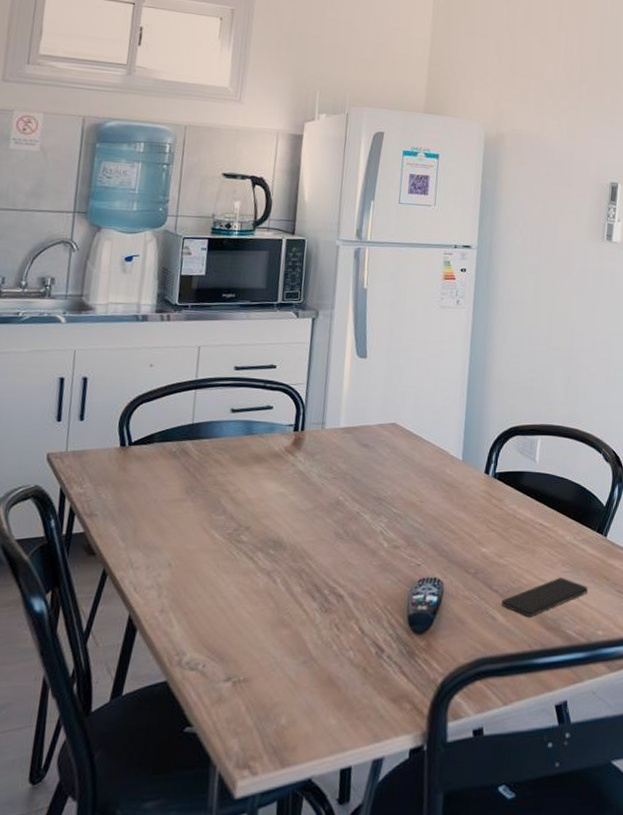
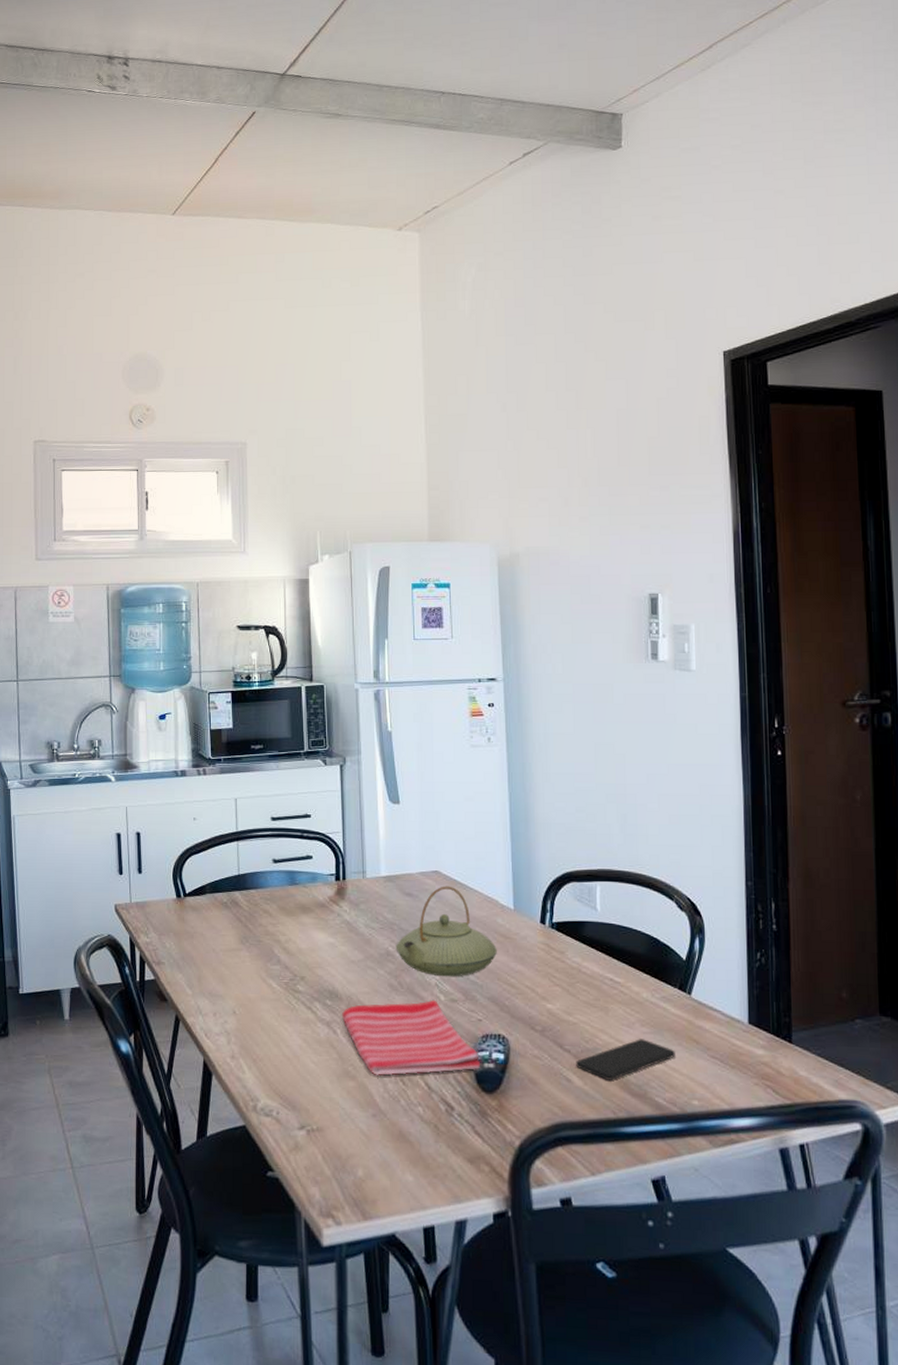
dish towel: none [283,546,415,624] -> present [341,999,481,1076]
teapot: none [346,437,442,525] -> present [395,886,497,977]

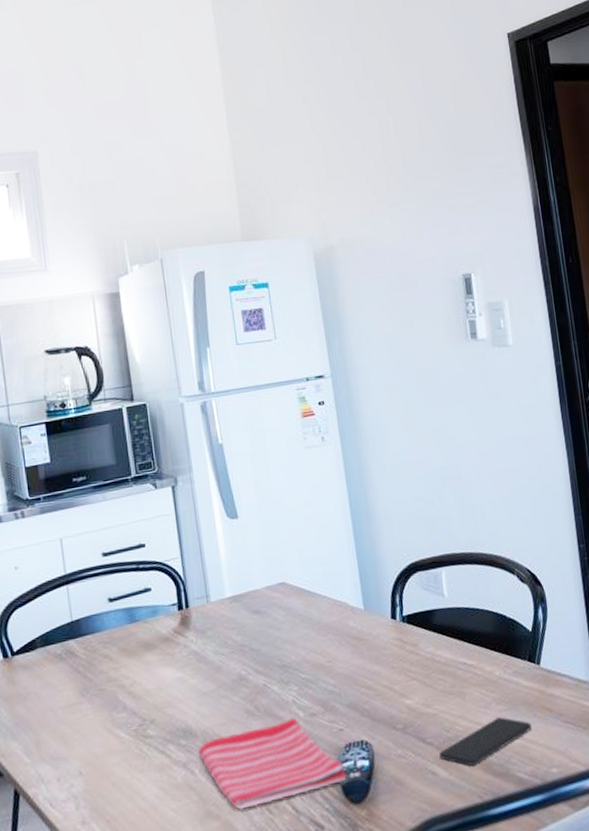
teapot: present [395,886,497,977] -> none [248,596,352,693]

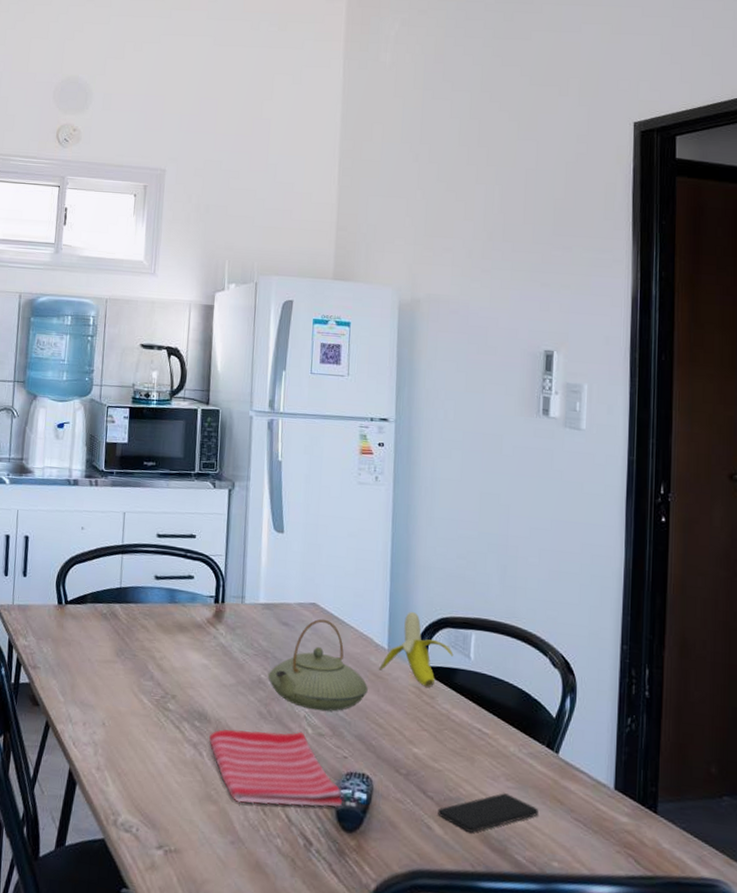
teapot: none [248,596,352,693] -> present [268,618,368,712]
banana: none [359,565,428,636] -> present [379,612,454,687]

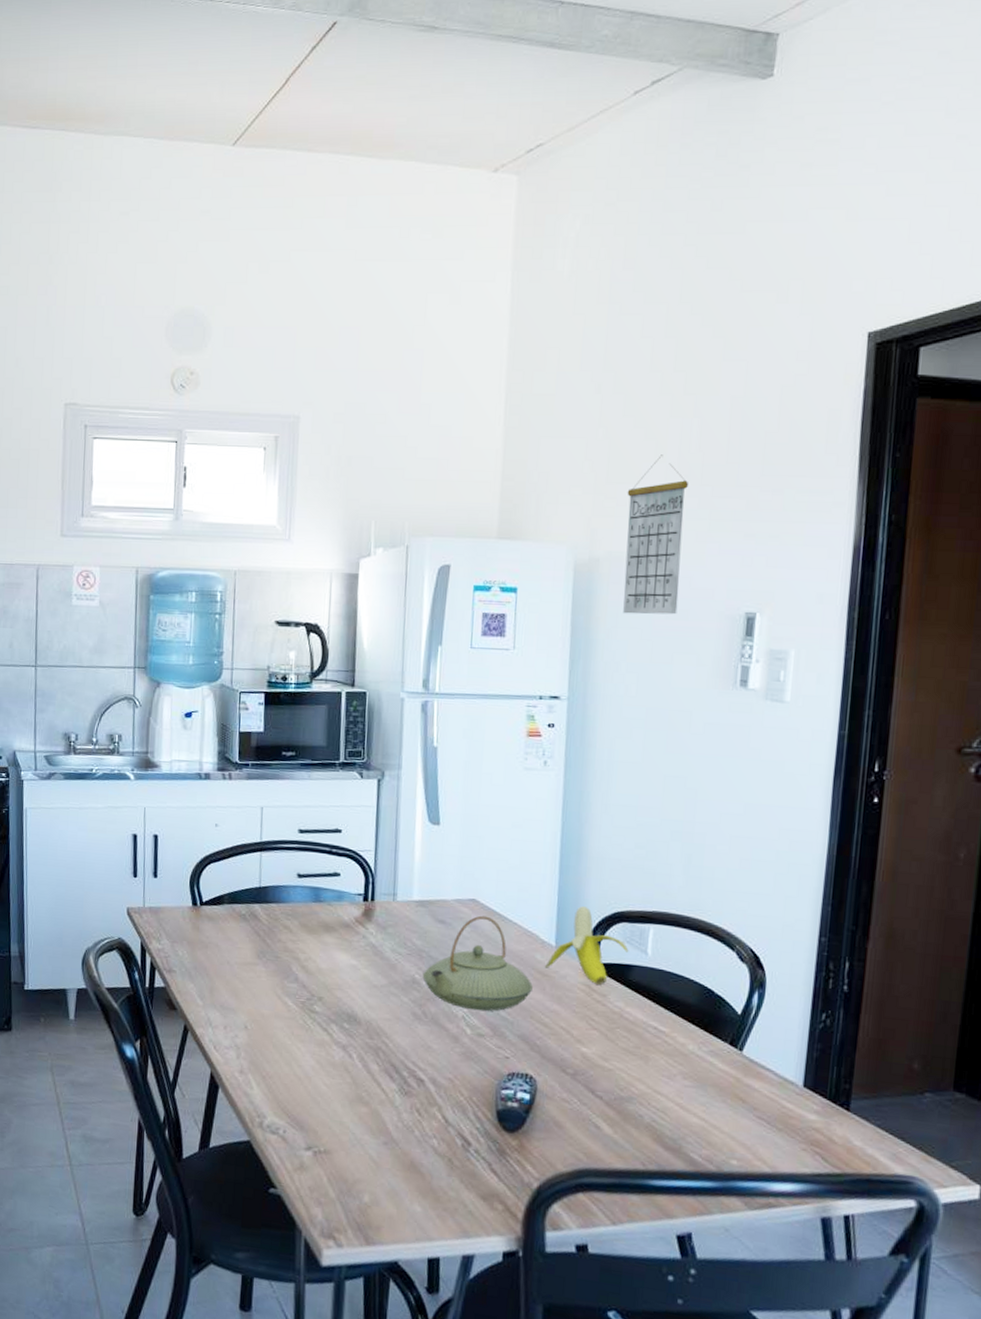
dish towel: present [208,729,343,808] -> none [358,1031,504,1108]
smartphone: present [438,793,538,833] -> none [607,1091,718,1132]
calendar: none [441,214,493,350] -> present [623,454,688,615]

